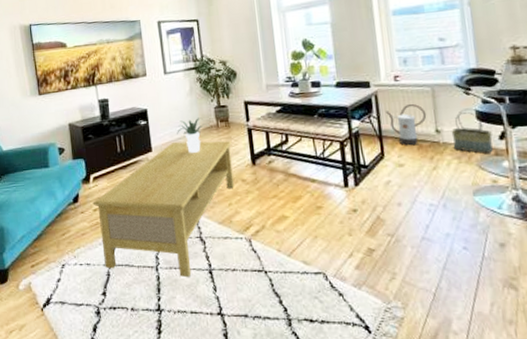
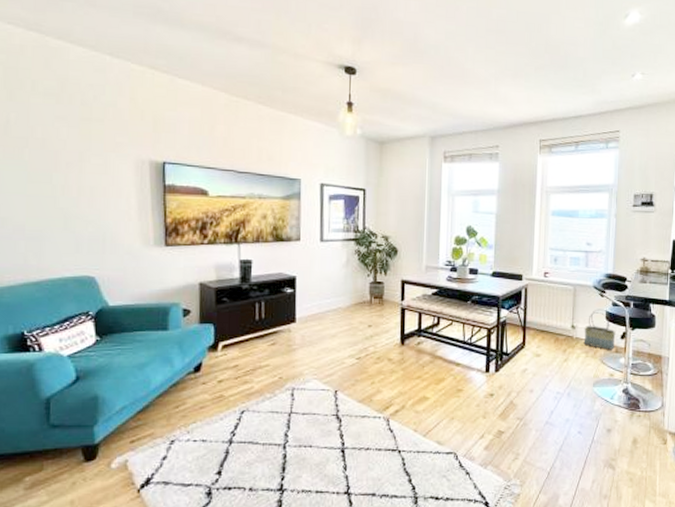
coffee table: present [92,141,234,278] -> none [218,315,384,457]
potted plant: present [177,117,209,153] -> none [326,292,361,328]
watering can: present [386,103,427,146] -> none [532,299,566,338]

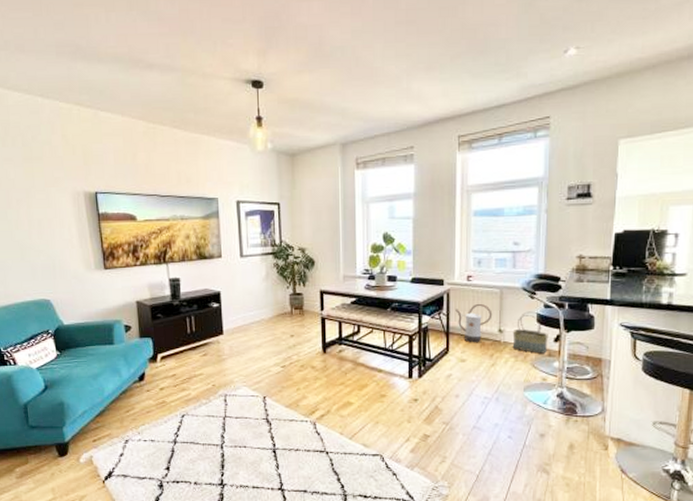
watering can: none [532,299,566,338] -> present [455,303,493,343]

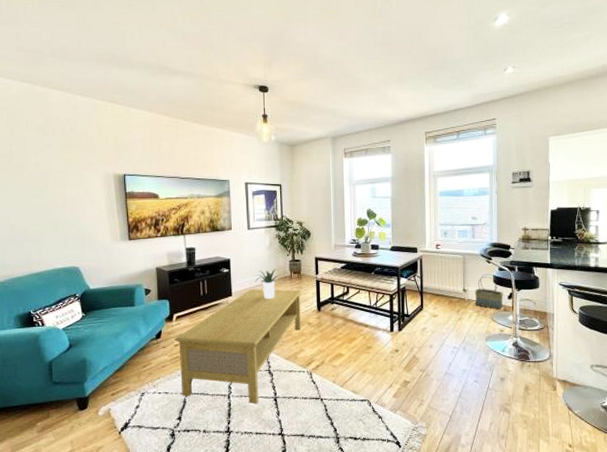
coffee table: none [159,327,305,456] -> present [174,289,302,405]
potted plant: none [250,304,283,338] -> present [255,269,283,299]
watering can: present [455,303,493,343] -> none [427,267,458,301]

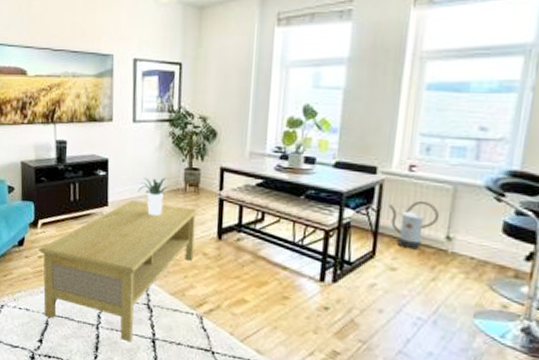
watering can: none [427,267,458,301] -> present [389,200,440,250]
basket: present [474,273,503,309] -> none [463,217,518,274]

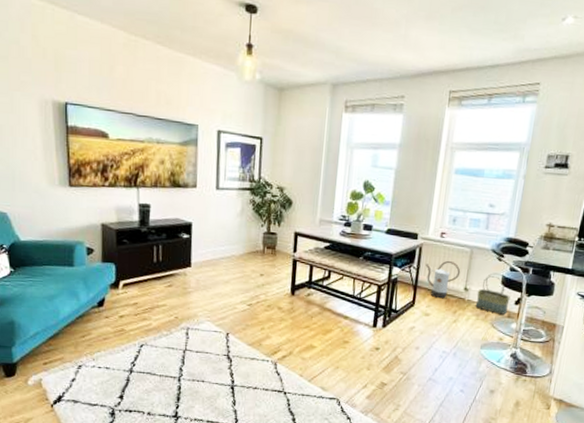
coffee table: present [38,200,199,343] -> none [119,261,275,391]
potted plant: present [138,177,175,216] -> none [220,240,255,275]
basket: none [463,217,518,274] -> present [475,272,510,315]

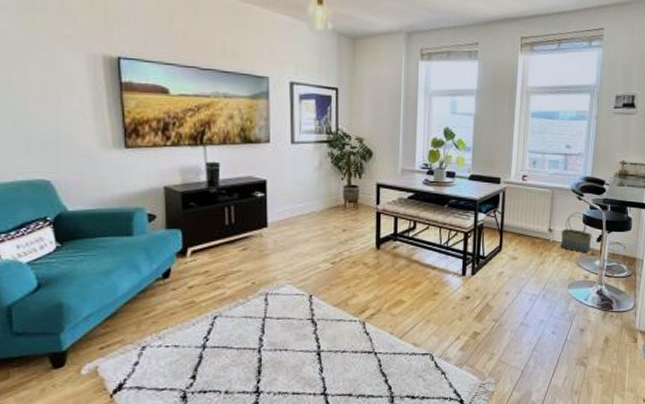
watering can: present [426,260,461,299] -> none [510,203,544,242]

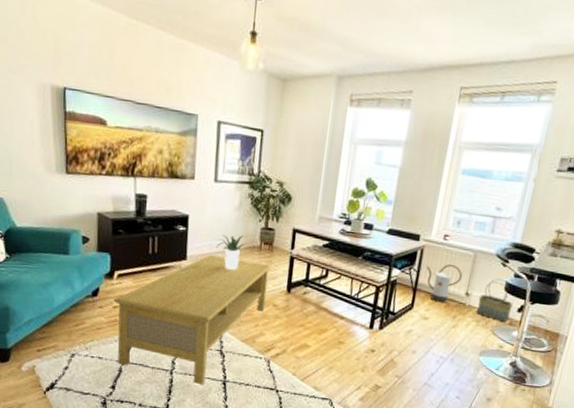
coffee table: none [188,220,358,360] -> present [113,255,272,385]
potted plant: none [298,195,335,232] -> present [216,234,251,270]
watering can: none [510,203,544,242] -> present [427,264,463,303]

